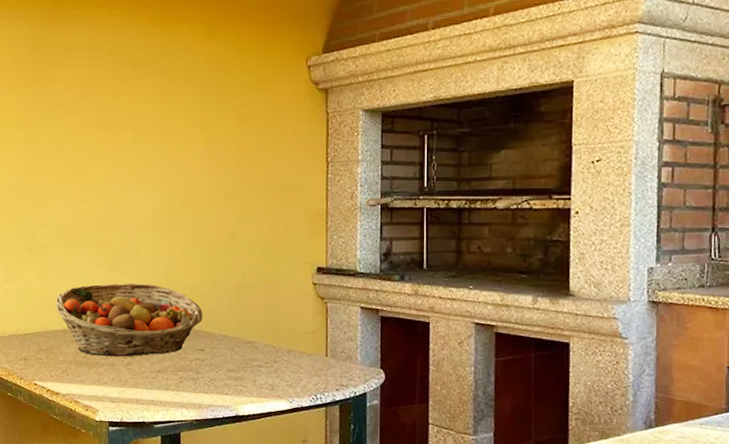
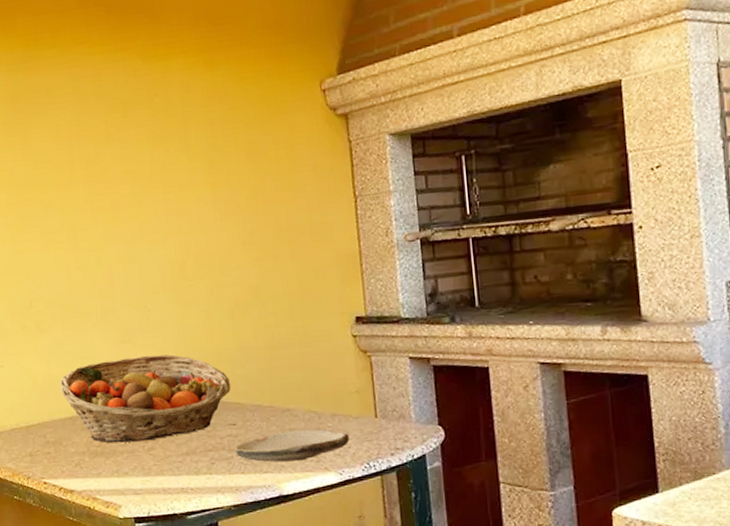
plate: none [201,360,302,387] -> present [235,429,350,462]

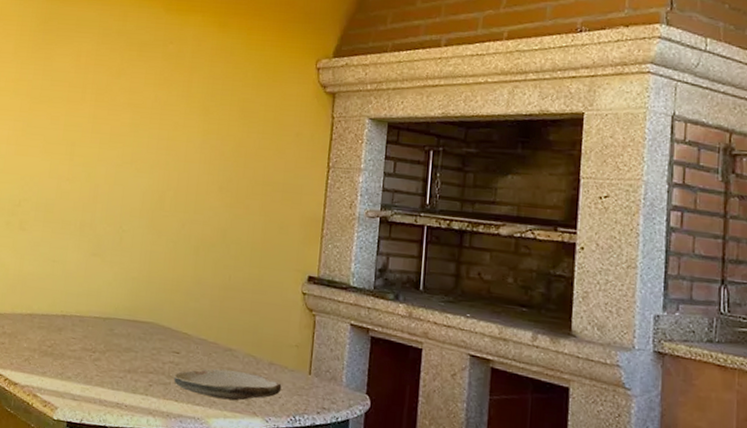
fruit basket: present [60,354,231,443] -> none [27,268,183,352]

